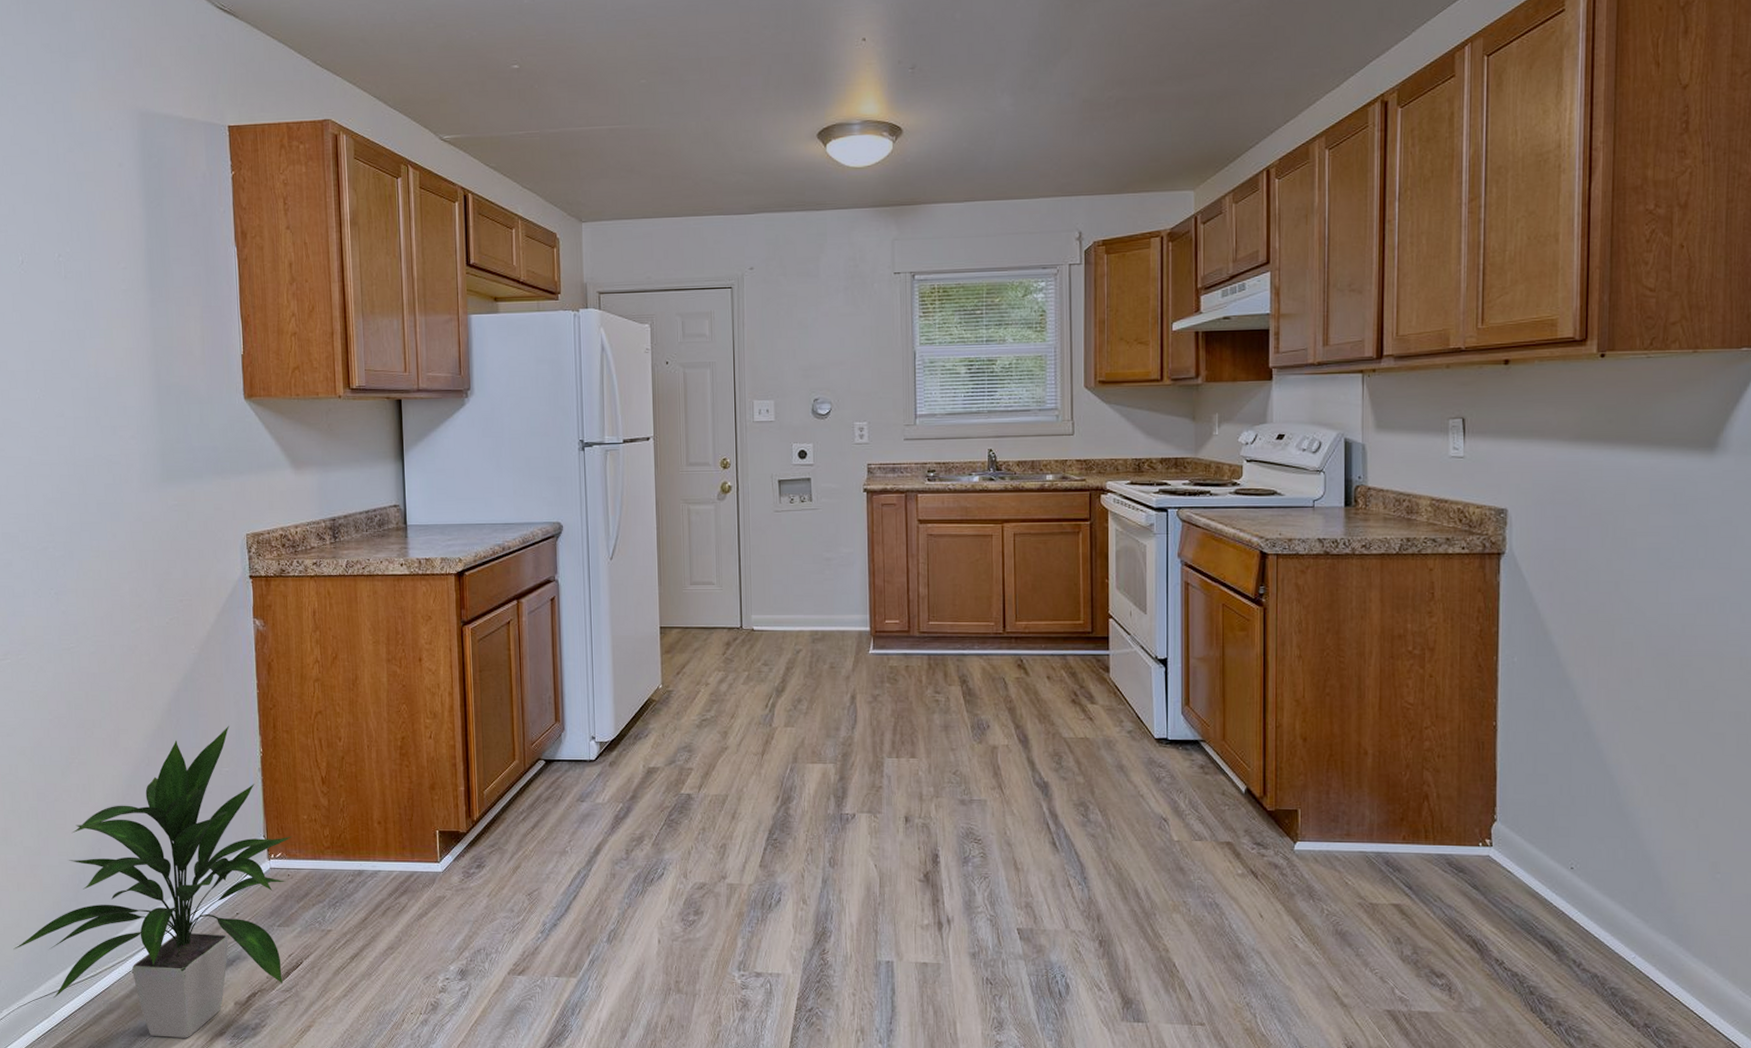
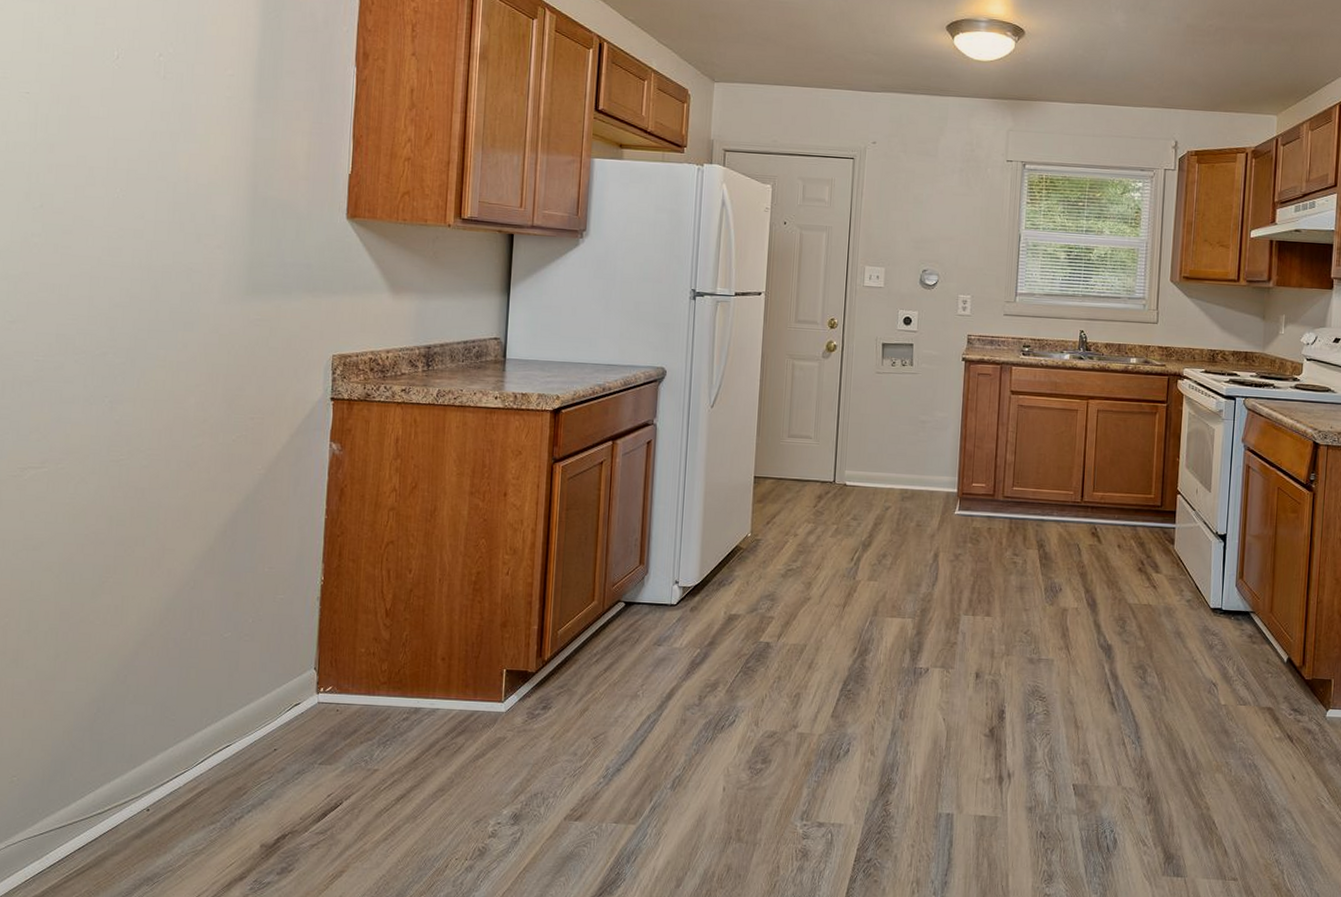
indoor plant: present [13,725,293,1038] -> none [9,550,347,883]

